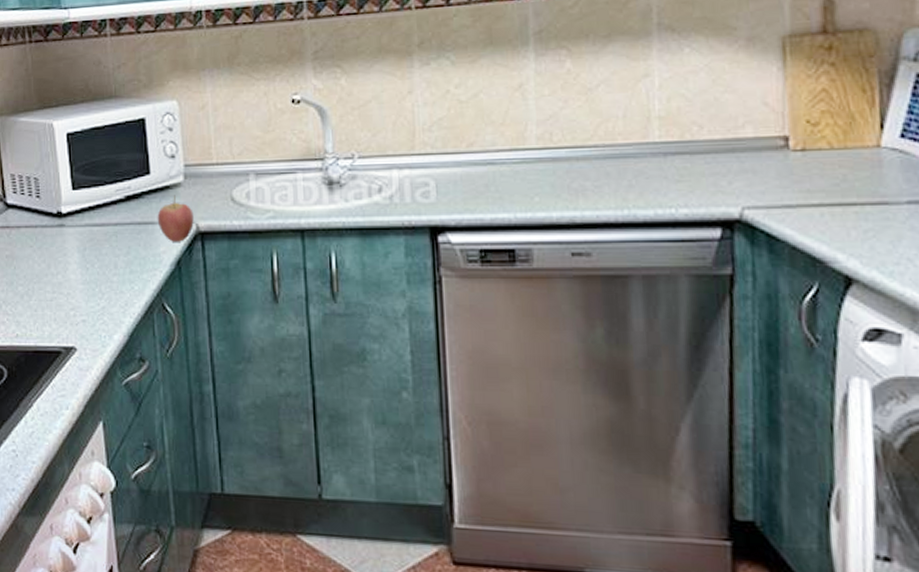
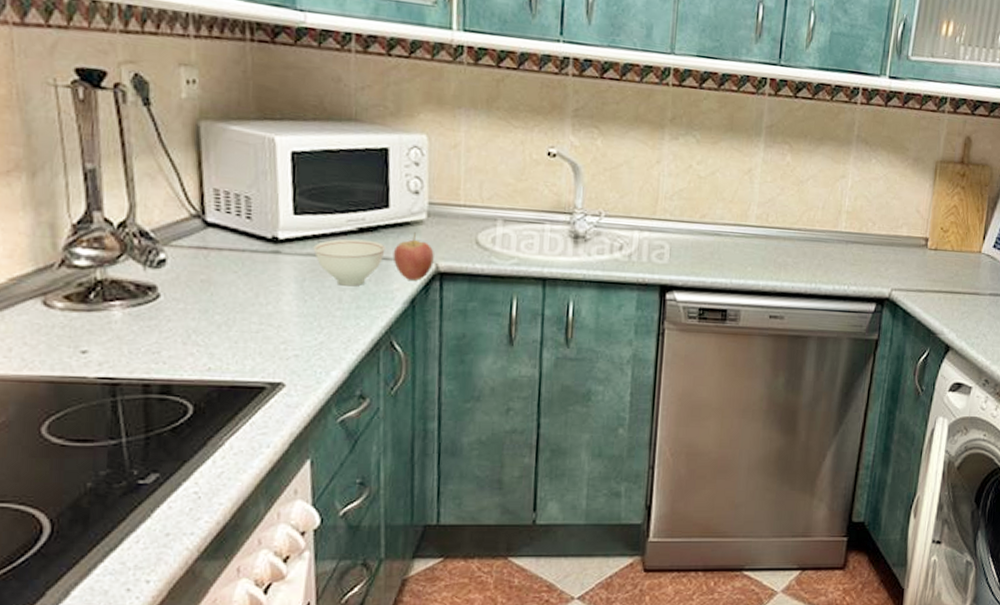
bowl: none [90,207,150,252] -> present [313,238,386,287]

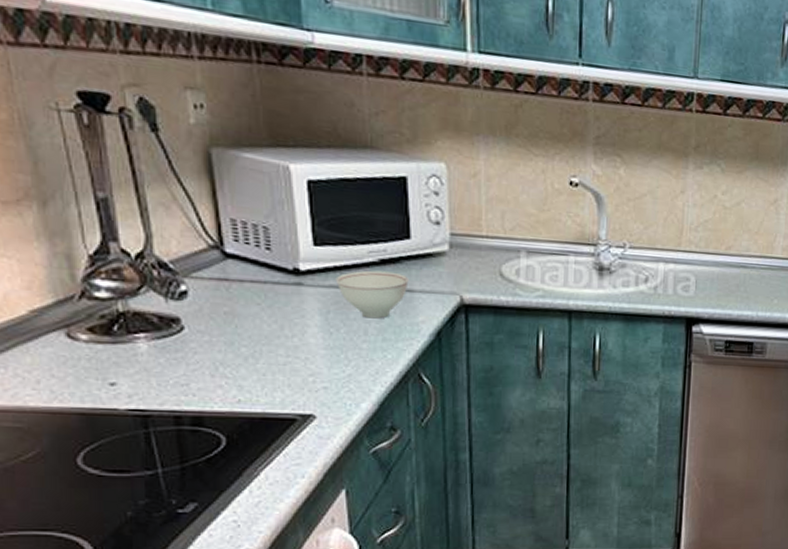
fruit: present [393,232,434,281] -> none [416,264,458,313]

